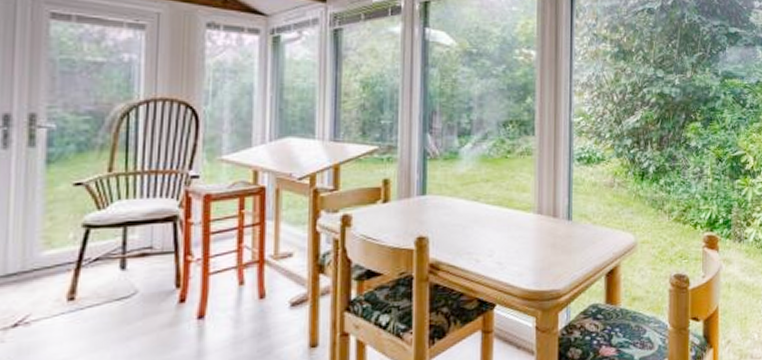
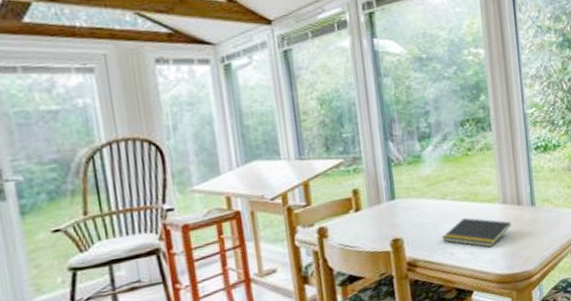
notepad: none [469,224,544,259] -> present [442,218,511,248]

